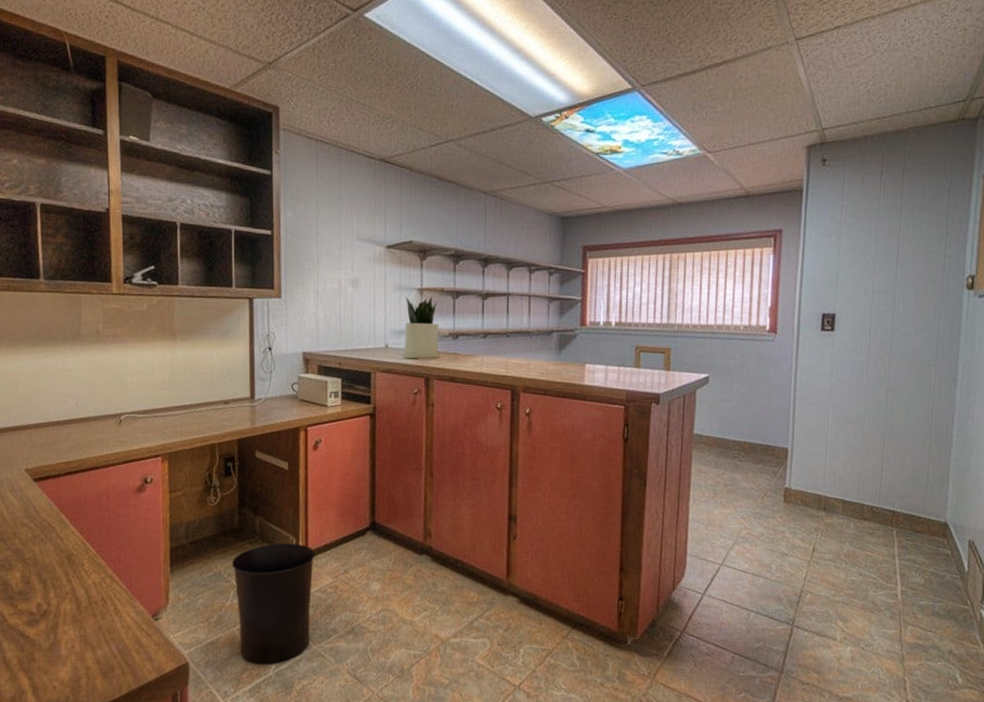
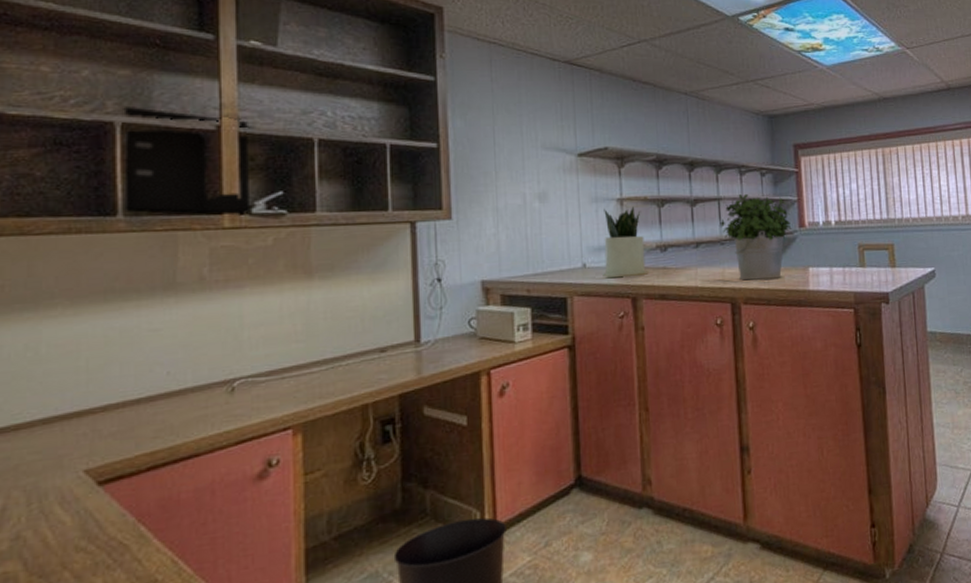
binder: none [40,191,132,285] -> present [121,107,251,217]
potted plant: none [506,291,573,373] -> present [718,194,792,281]

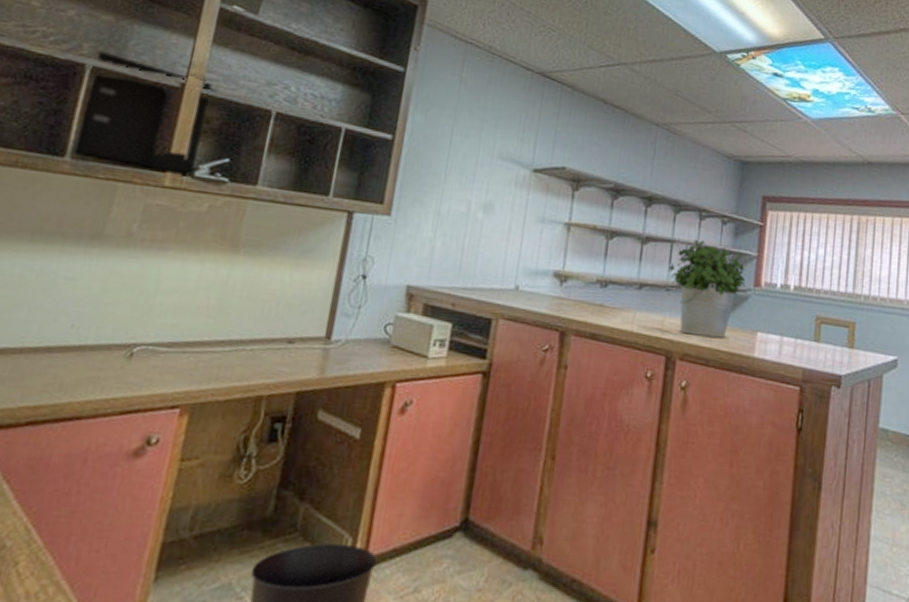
planter: present [601,206,649,279] -> none [533,231,588,311]

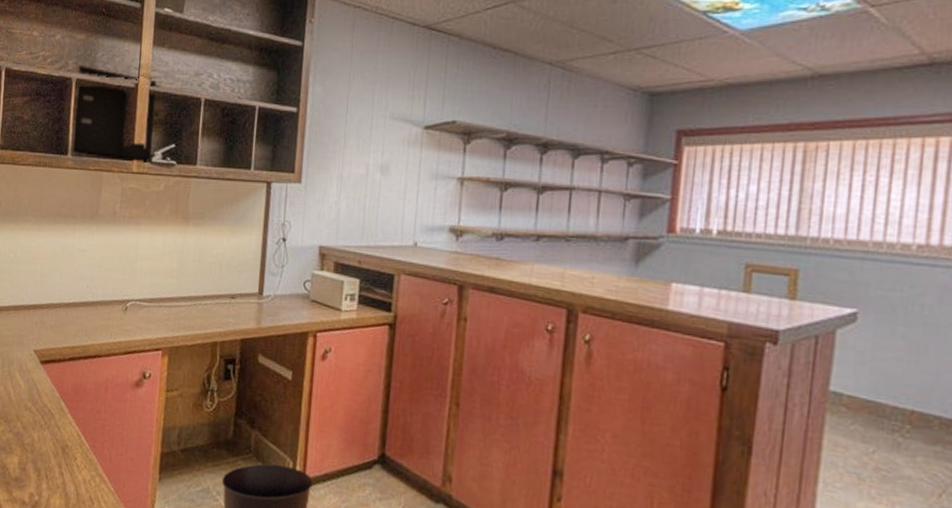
potted plant: present [667,240,746,339] -> none [566,186,658,290]

